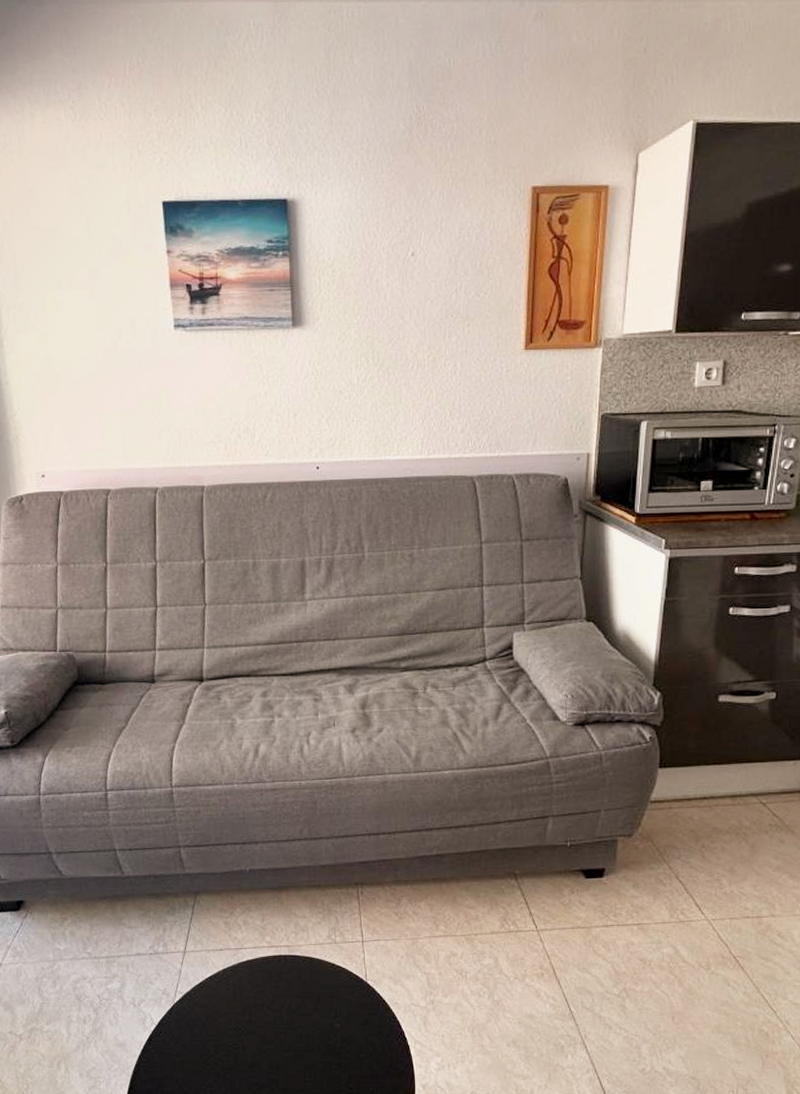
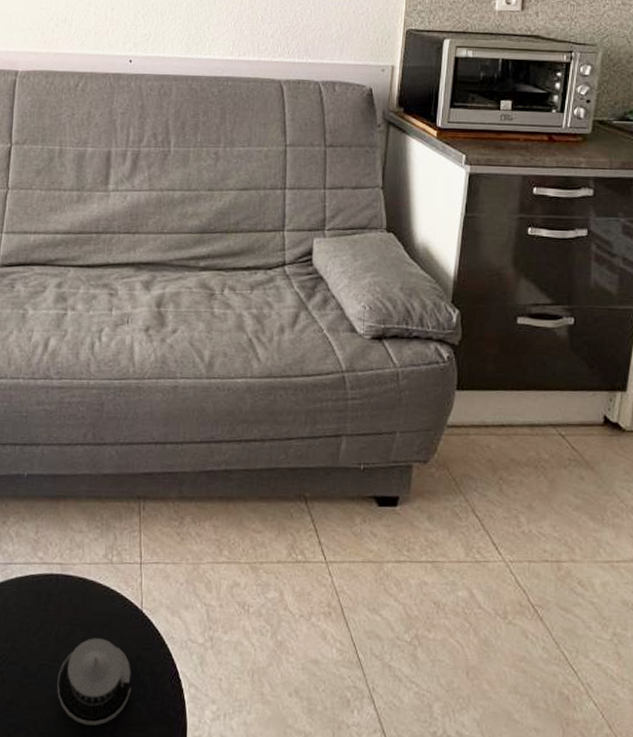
architectural model: none [292,1007,362,1080] -> present [56,638,132,726]

